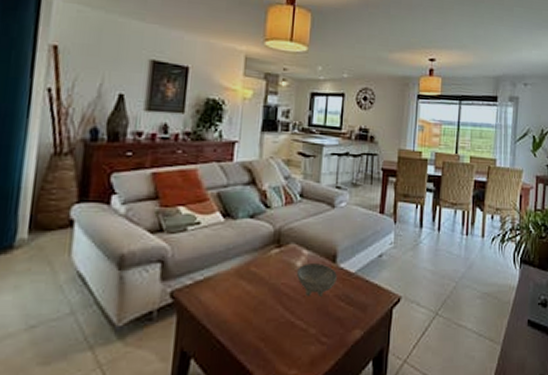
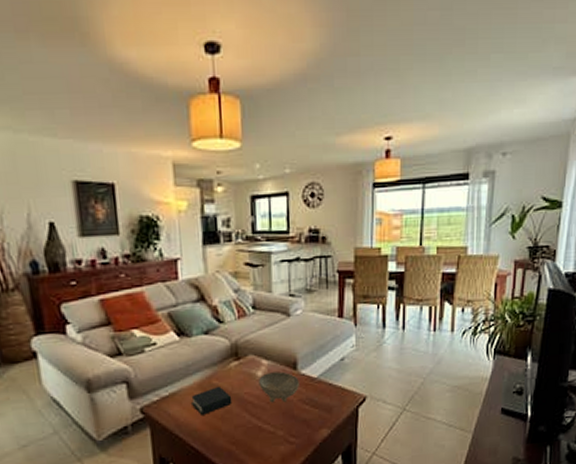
book: none [225,275,268,305] -> present [191,387,232,415]

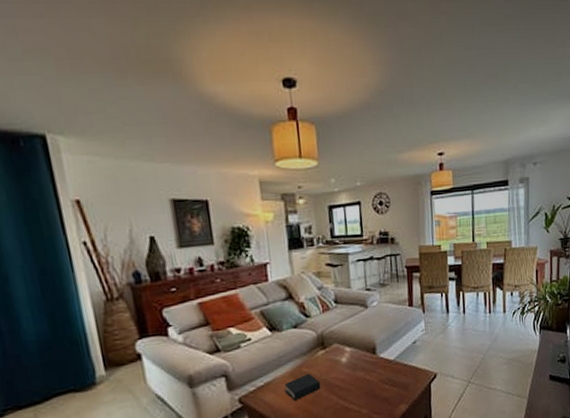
bowl: present [259,371,299,403] -> none [343,356,379,385]

